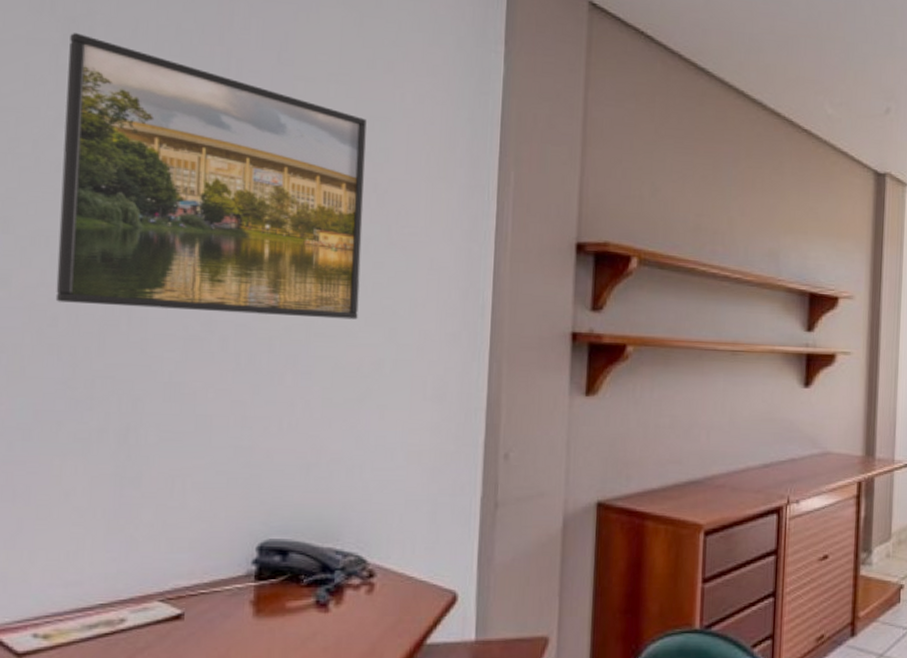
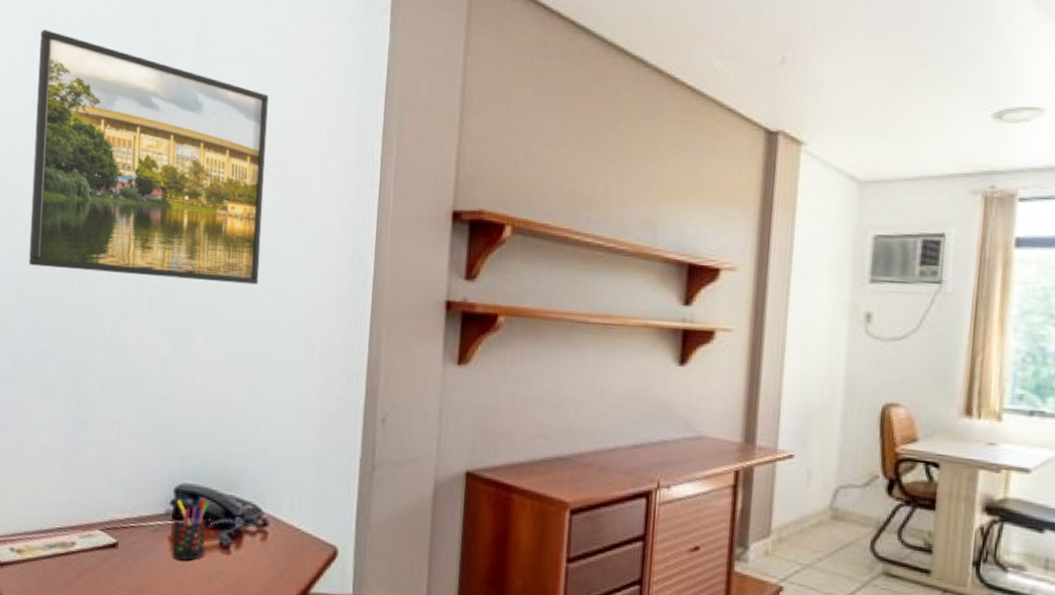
pen holder: none [255,553,302,625] -> present [172,498,210,561]

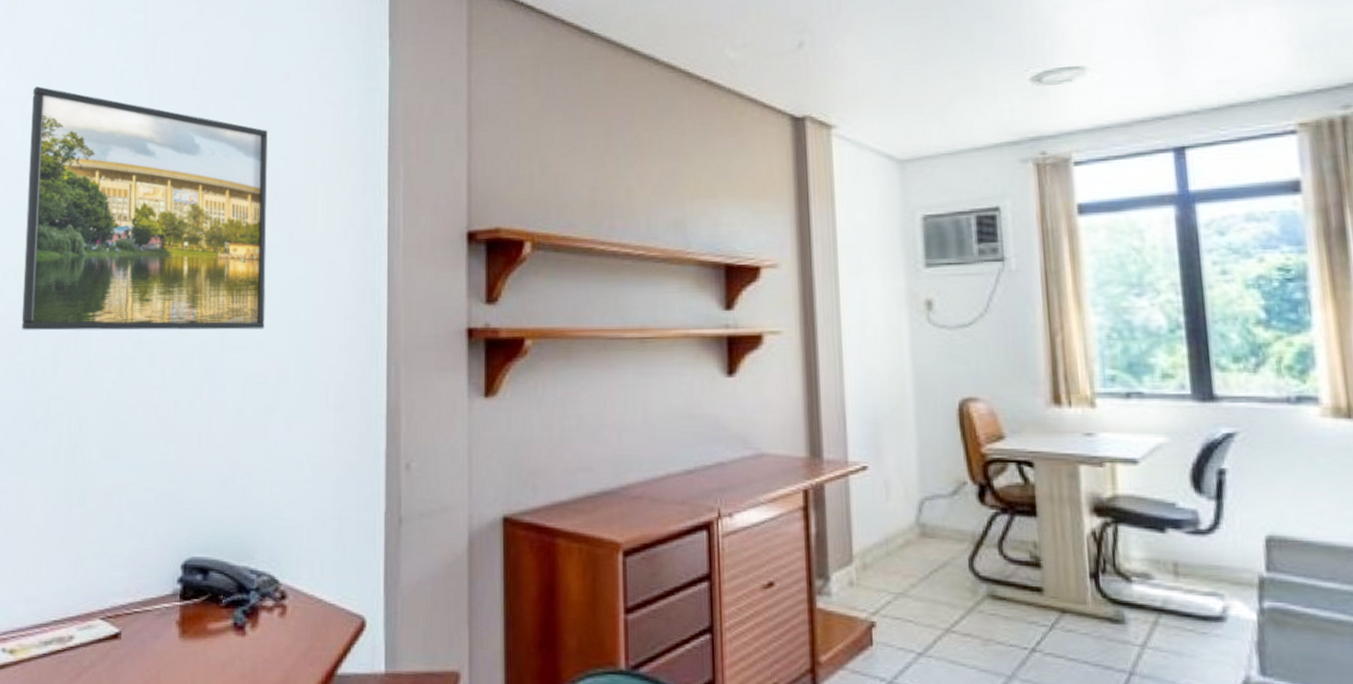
pen holder: present [172,498,210,561] -> none [181,572,221,648]

